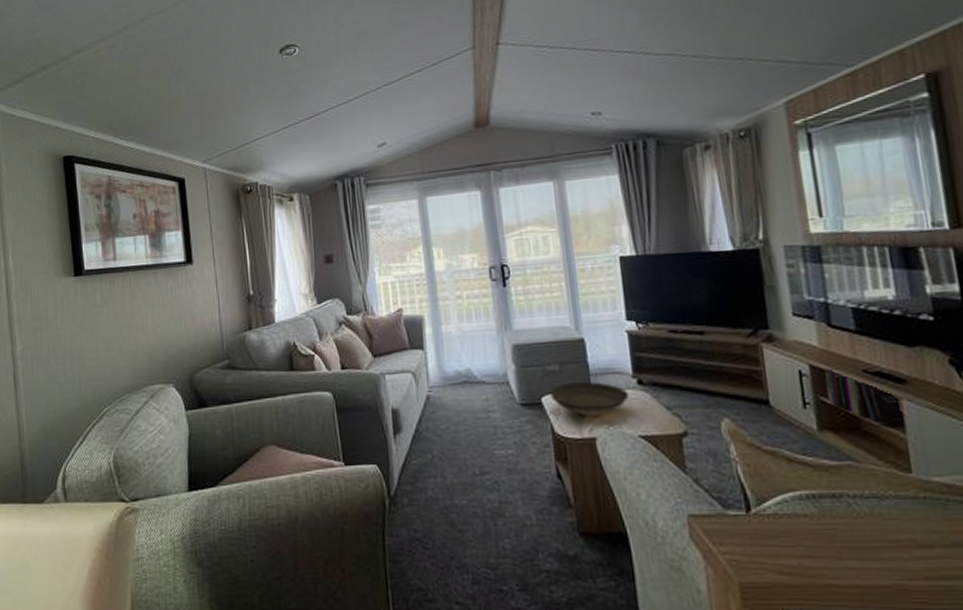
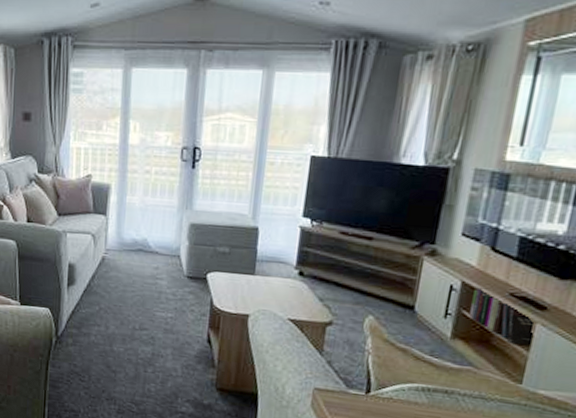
decorative bowl: present [550,382,630,417] -> none [216,264,289,297]

